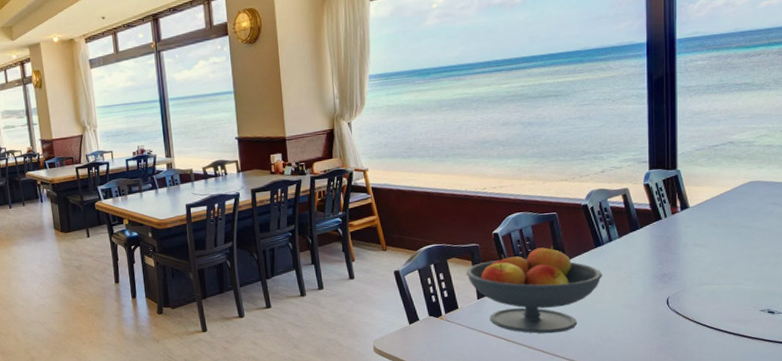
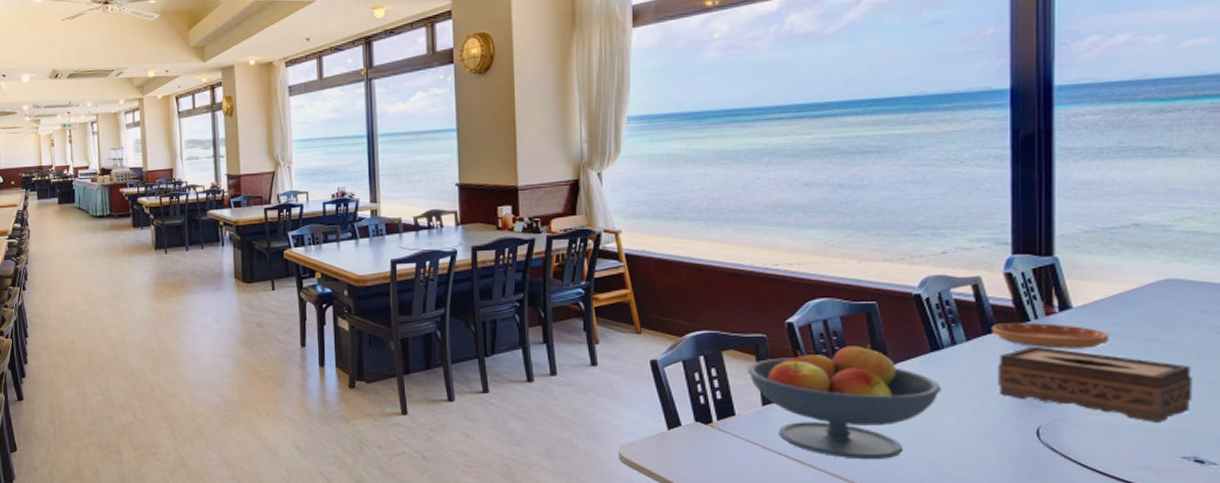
saucer: none [636,220,714,239] -> present [991,323,1110,349]
tissue box: none [641,237,767,287] -> present [998,346,1193,423]

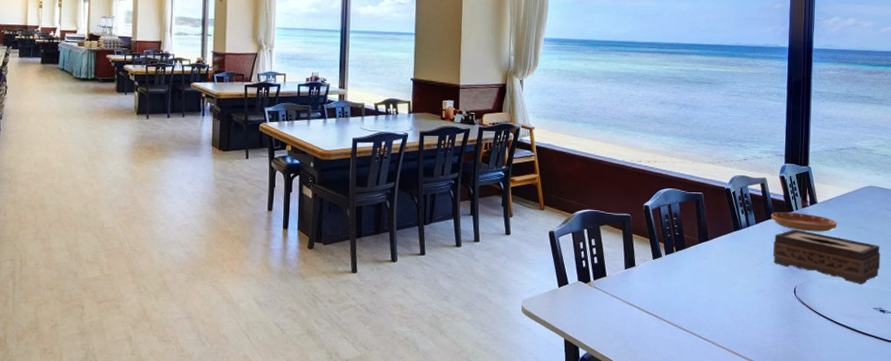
fruit bowl: present [748,344,942,460] -> none [616,224,740,311]

